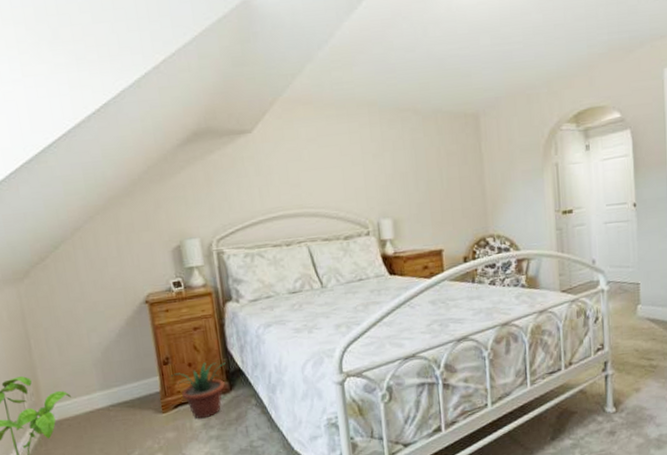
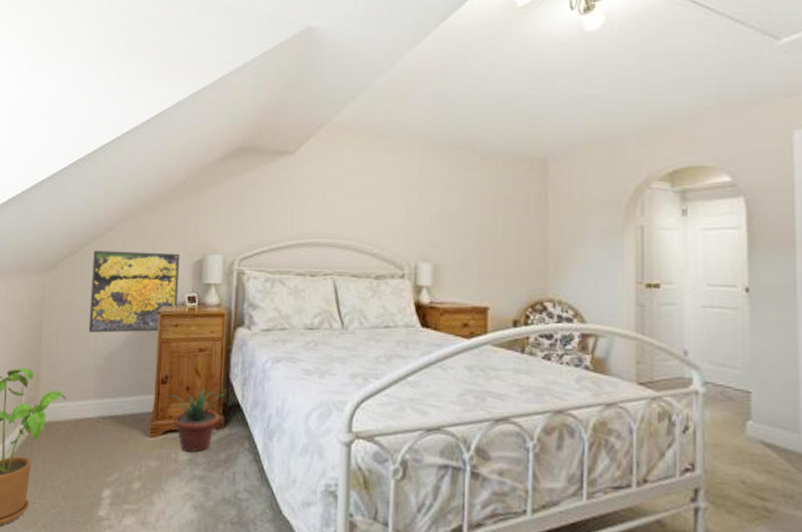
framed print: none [65,243,165,332] -> present [88,250,180,333]

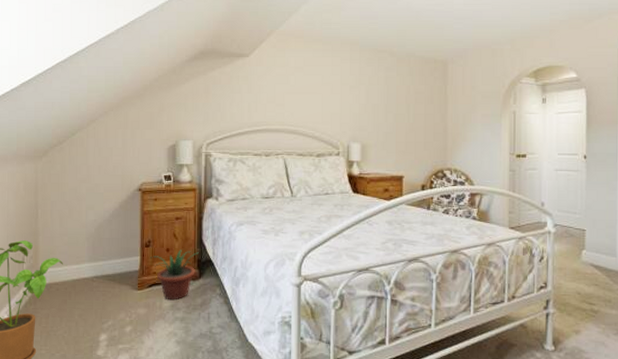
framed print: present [88,250,180,333] -> none [79,139,156,209]

